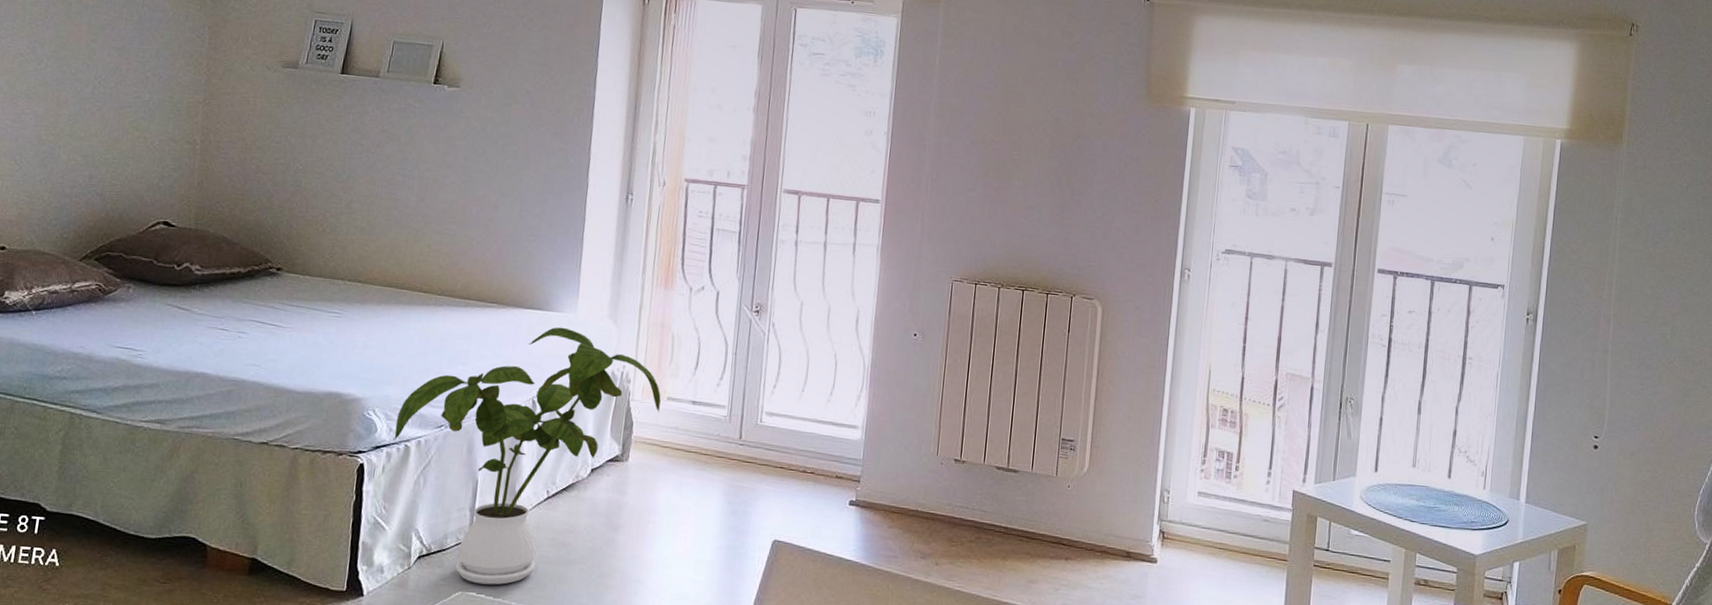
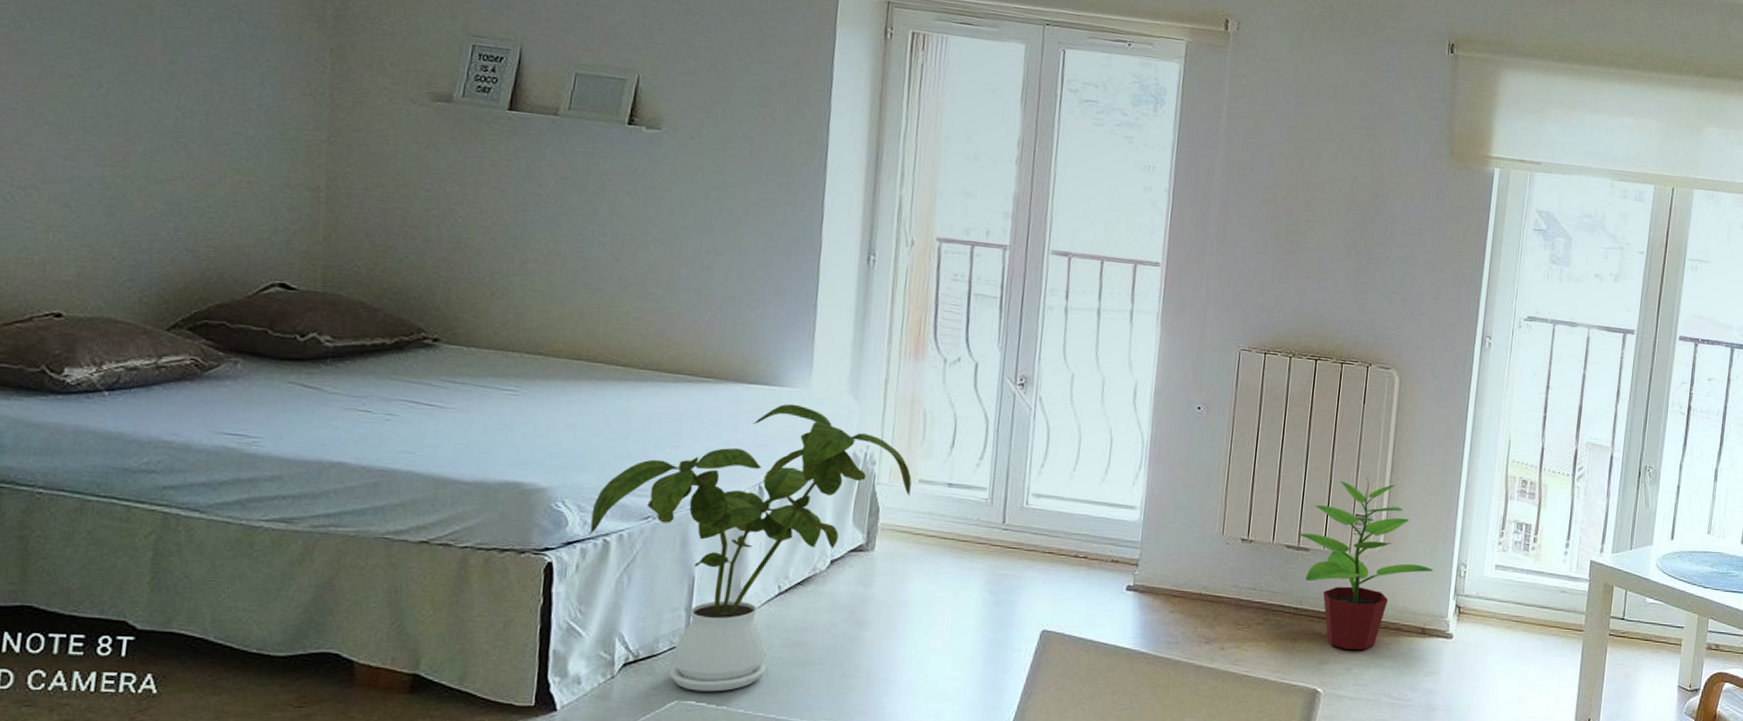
potted plant: none [1008,403,1137,571] -> present [1298,477,1433,650]

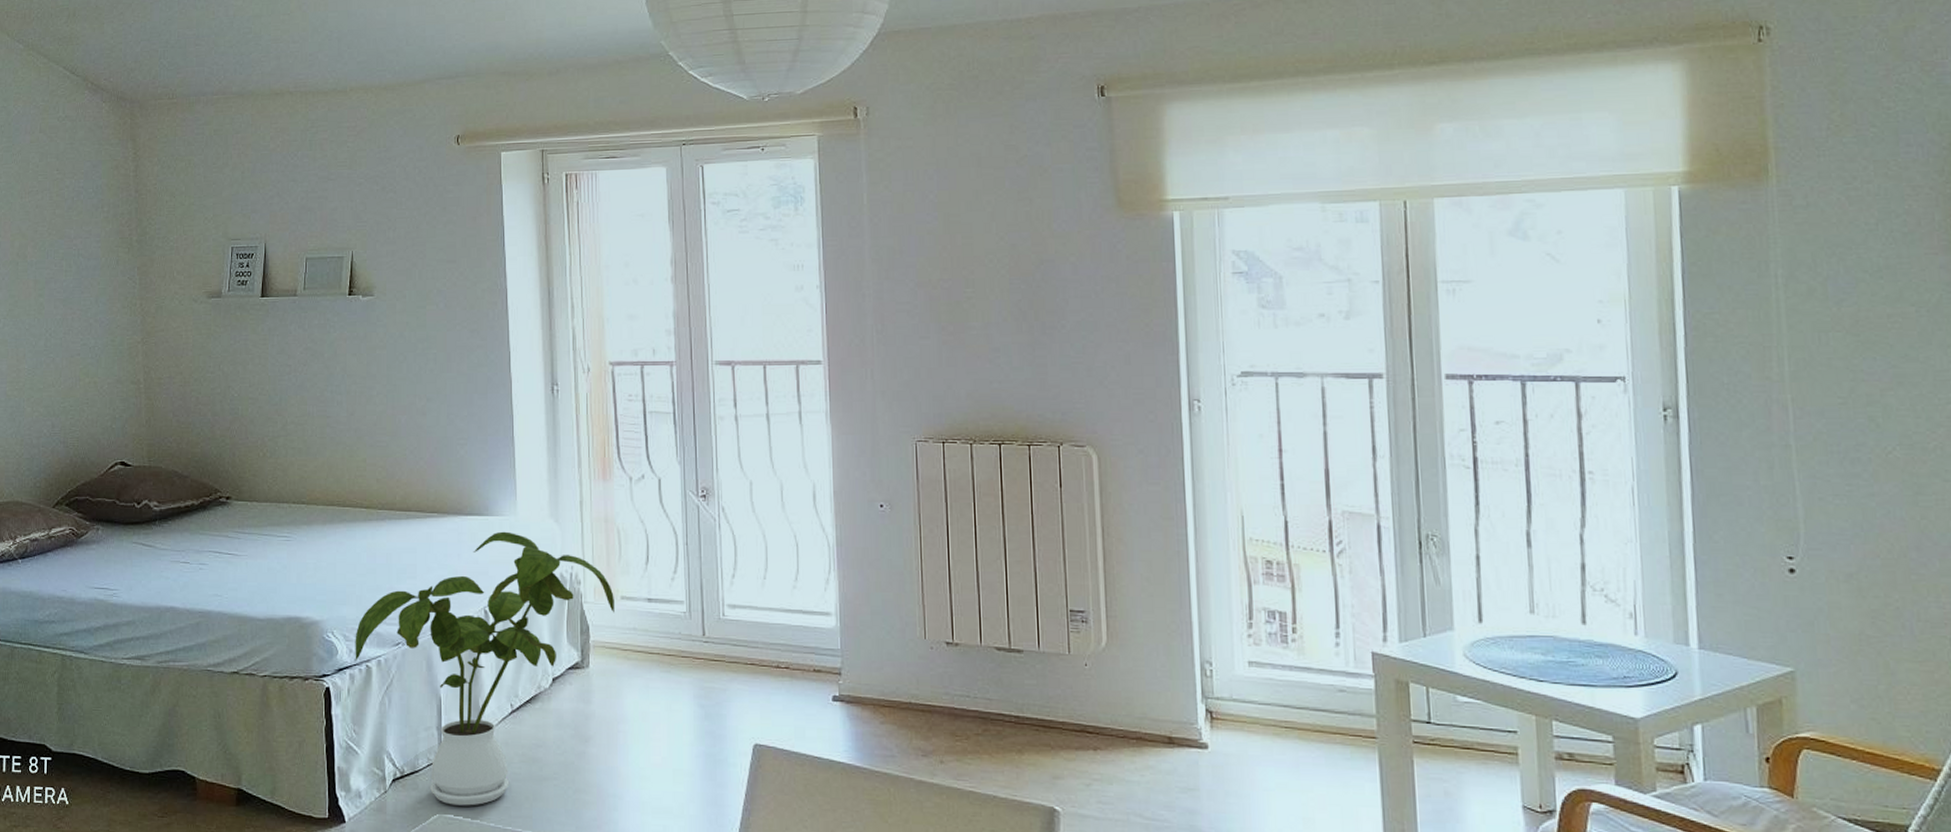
potted plant: present [1298,477,1433,650] -> none [1008,568,1171,763]

